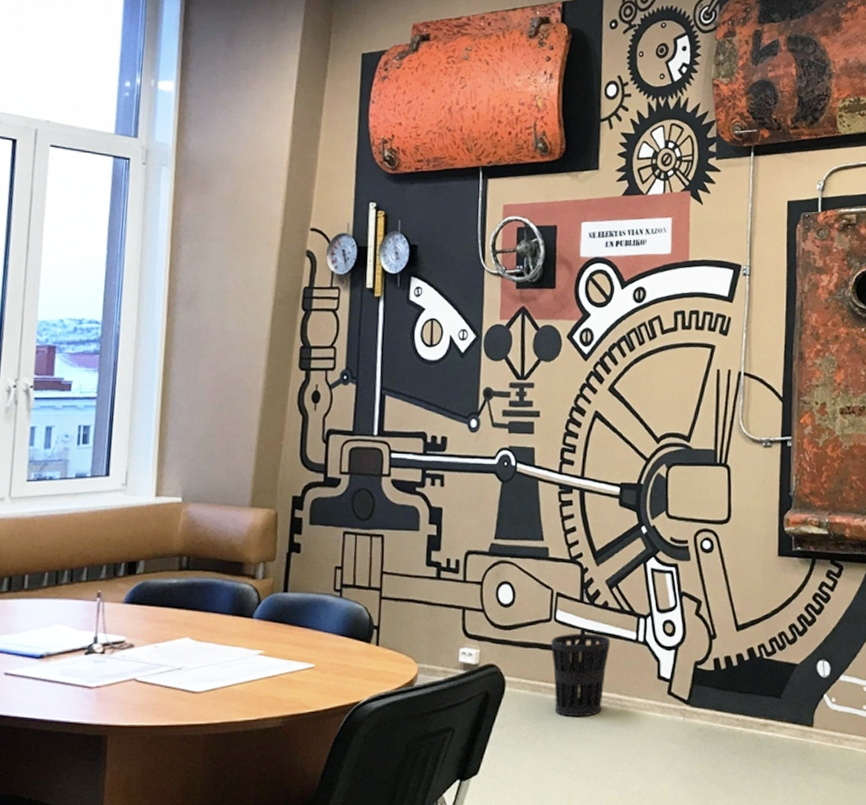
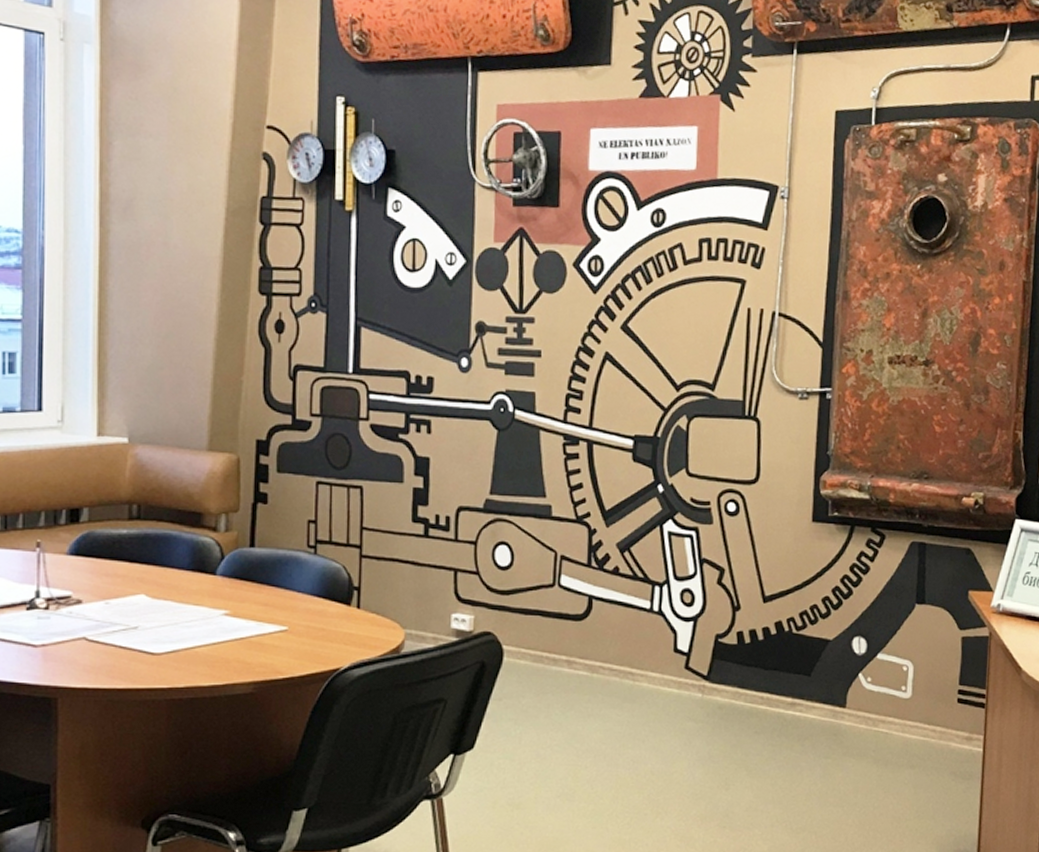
wastebasket: present [550,633,611,717] -> none [554,601,622,691]

